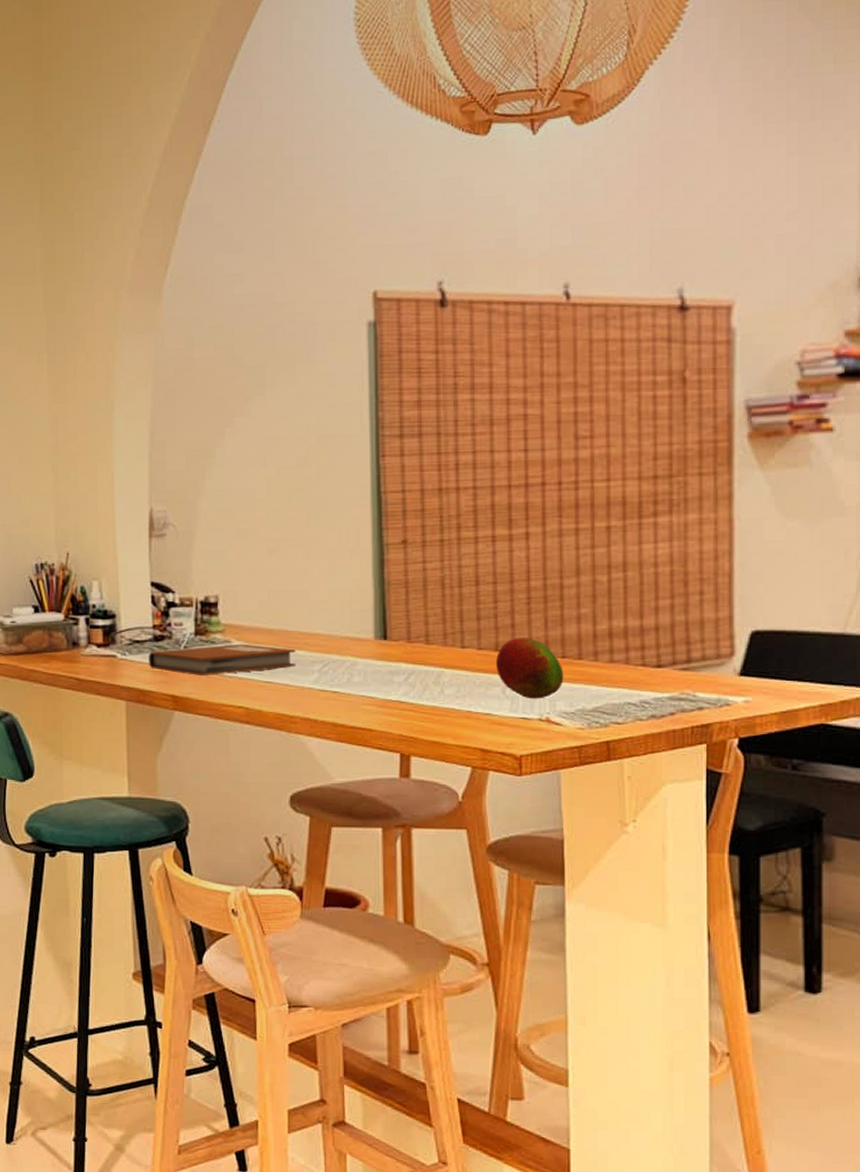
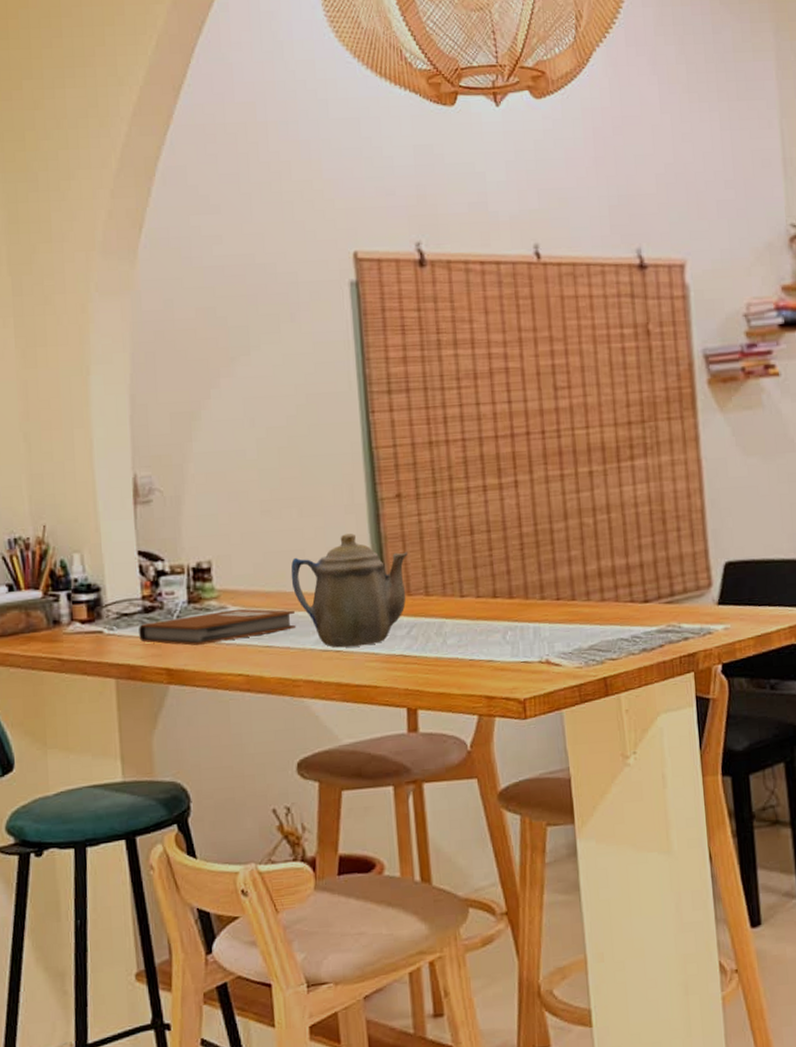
teapot: none [293,577,410,689] -> present [291,533,407,648]
fruit: present [496,638,564,699] -> none [495,582,560,643]

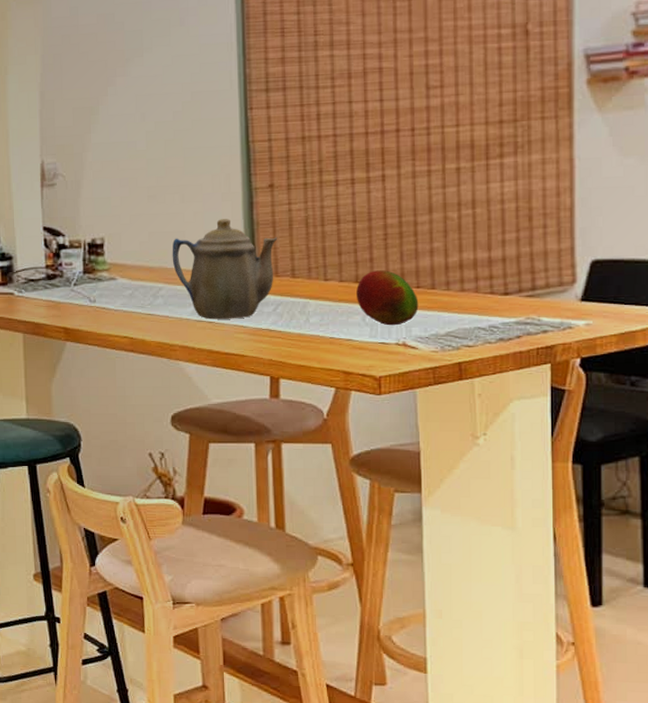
notebook: present [139,608,297,646] -> none [43,280,175,310]
fruit: none [495,582,560,643] -> present [356,270,419,326]

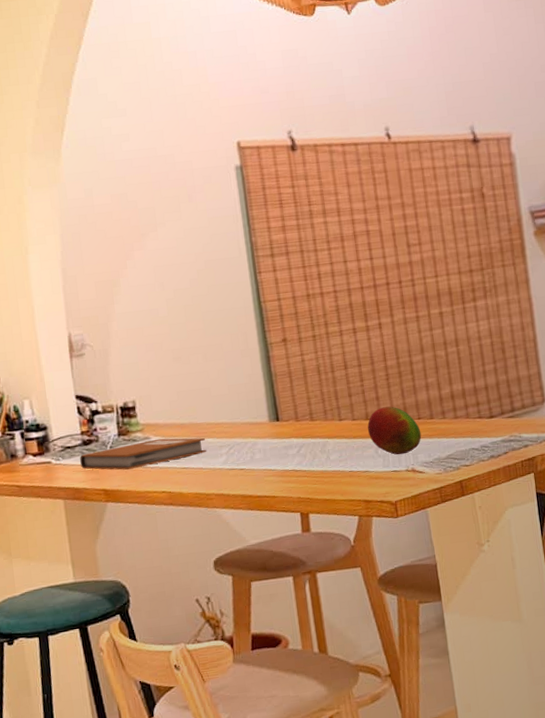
notebook: none [43,280,175,310] -> present [80,437,207,470]
teapot: present [172,219,277,320] -> none [200,373,295,467]

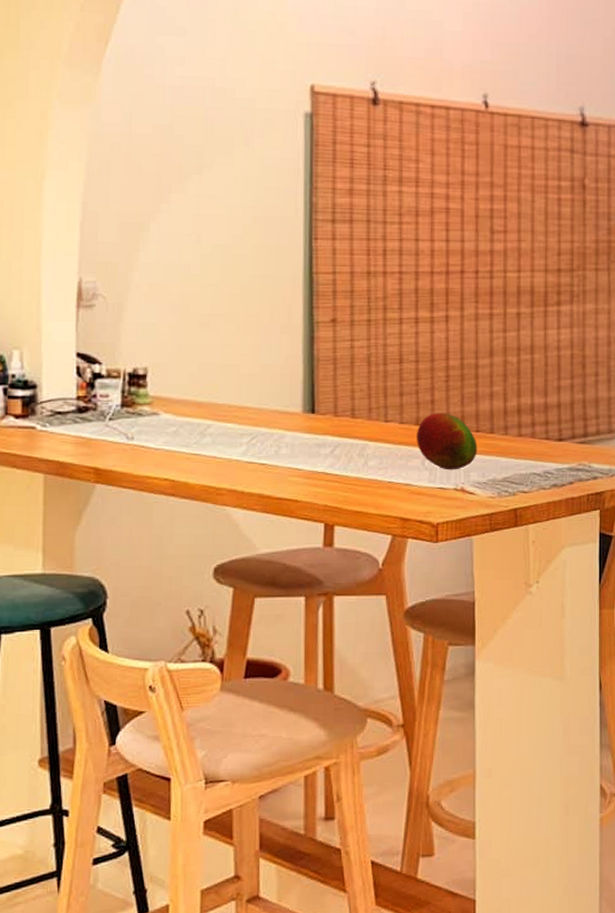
notebook: present [80,437,207,470] -> none [71,416,225,449]

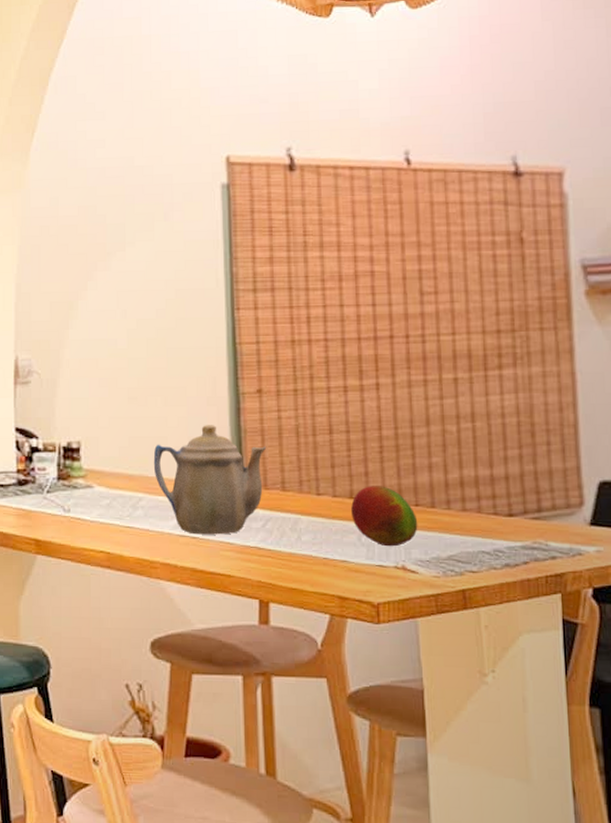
teapot: none [223,353,337,461] -> present [153,425,266,535]

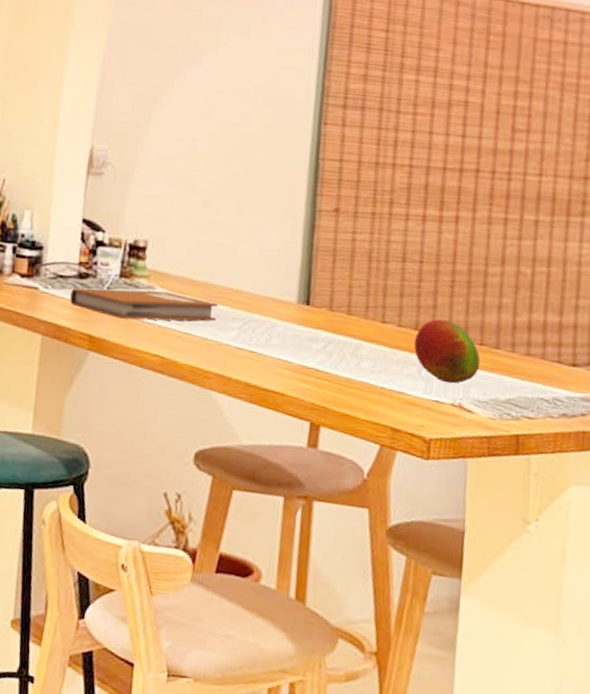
notebook: none [13,489,156,521] -> present [70,288,217,322]
teapot: present [153,425,266,535] -> none [219,238,336,352]

